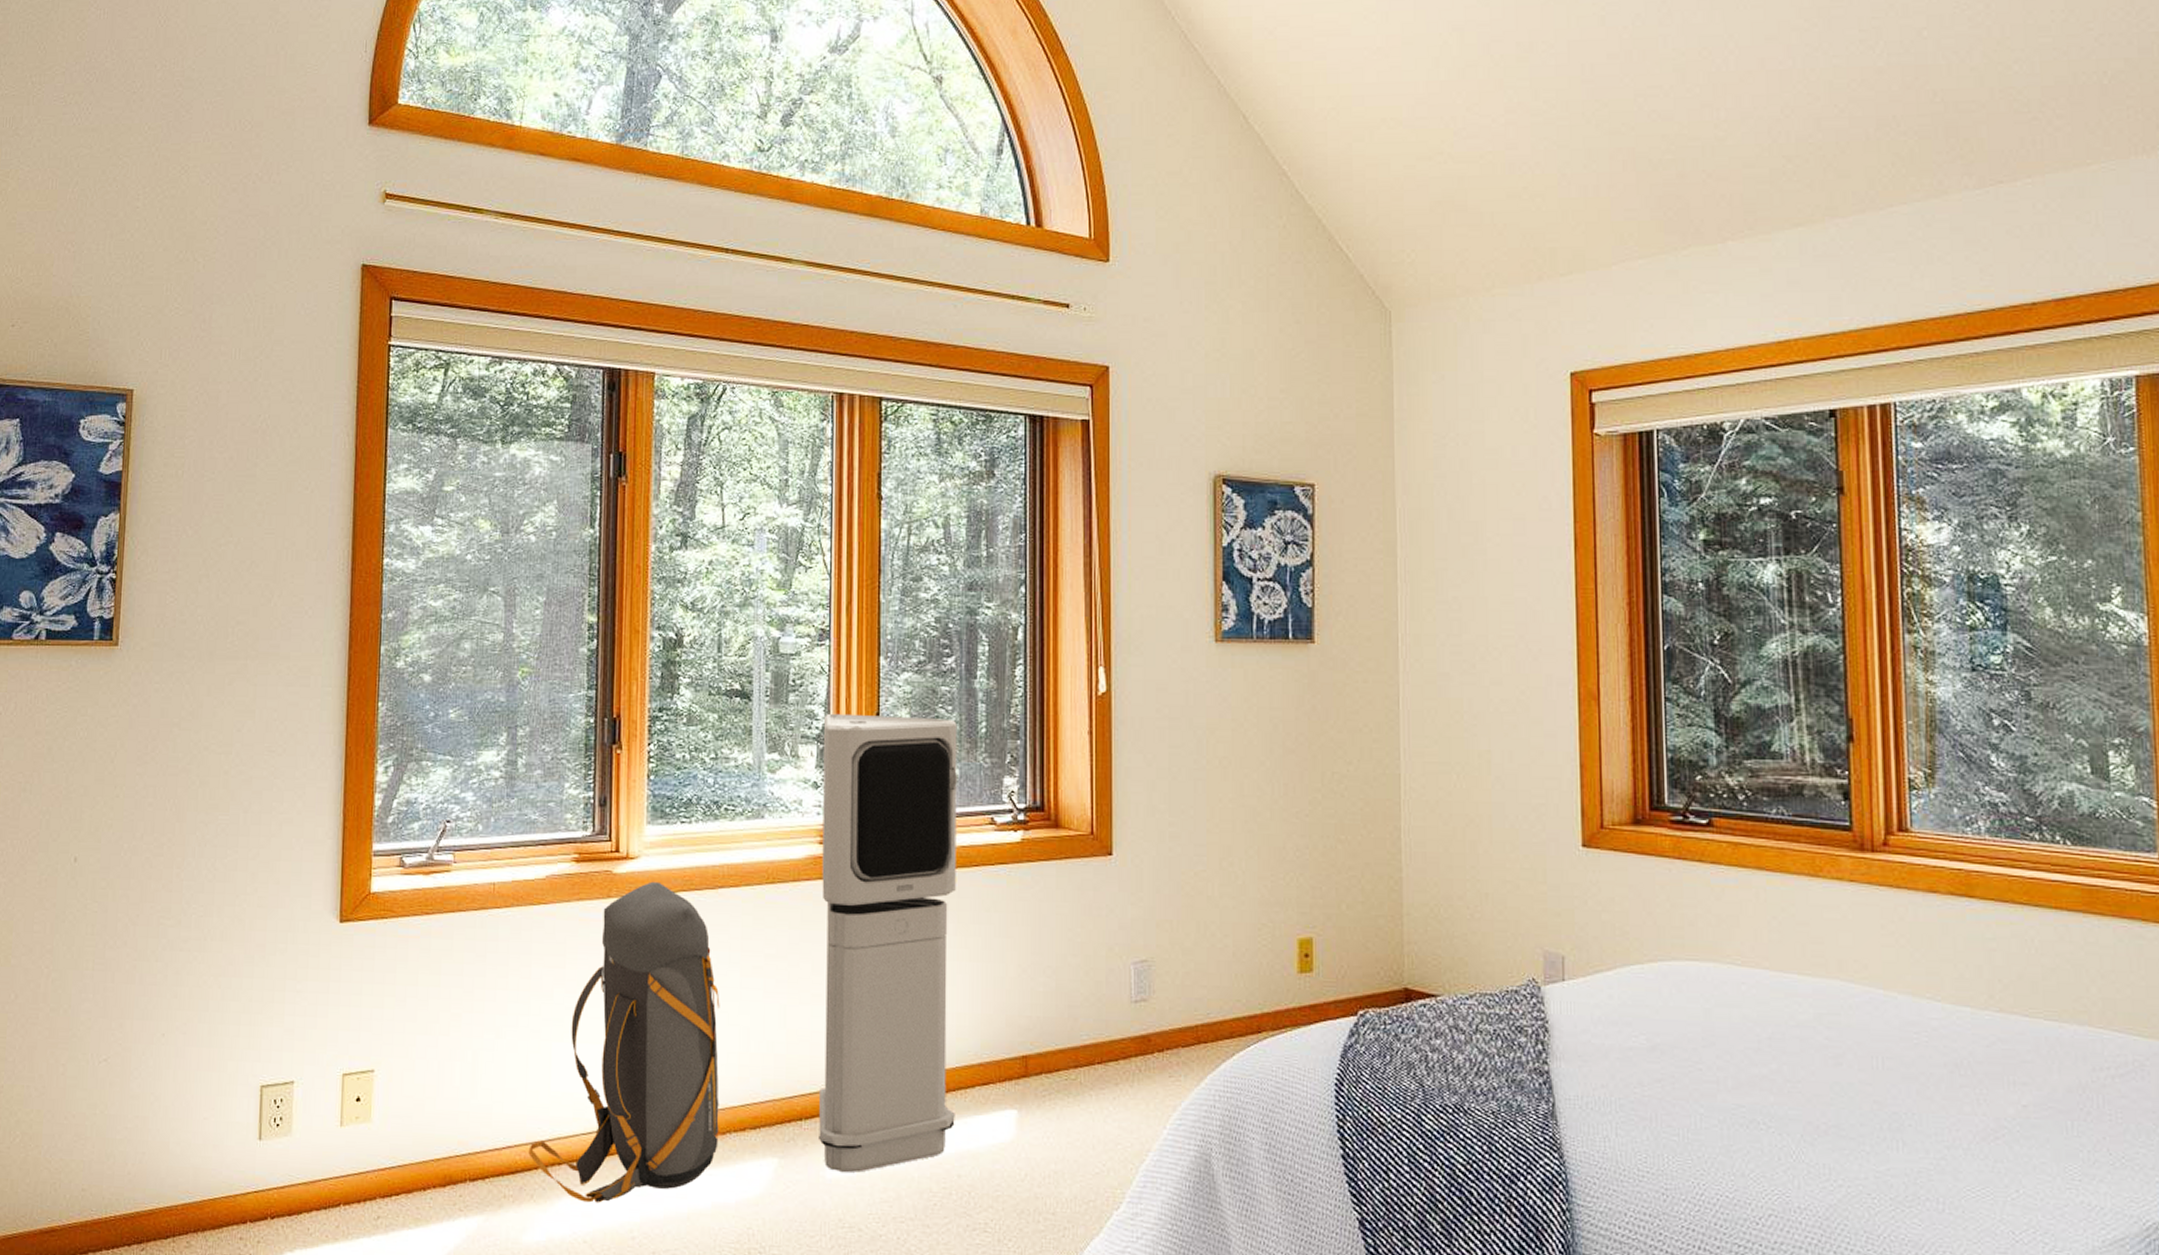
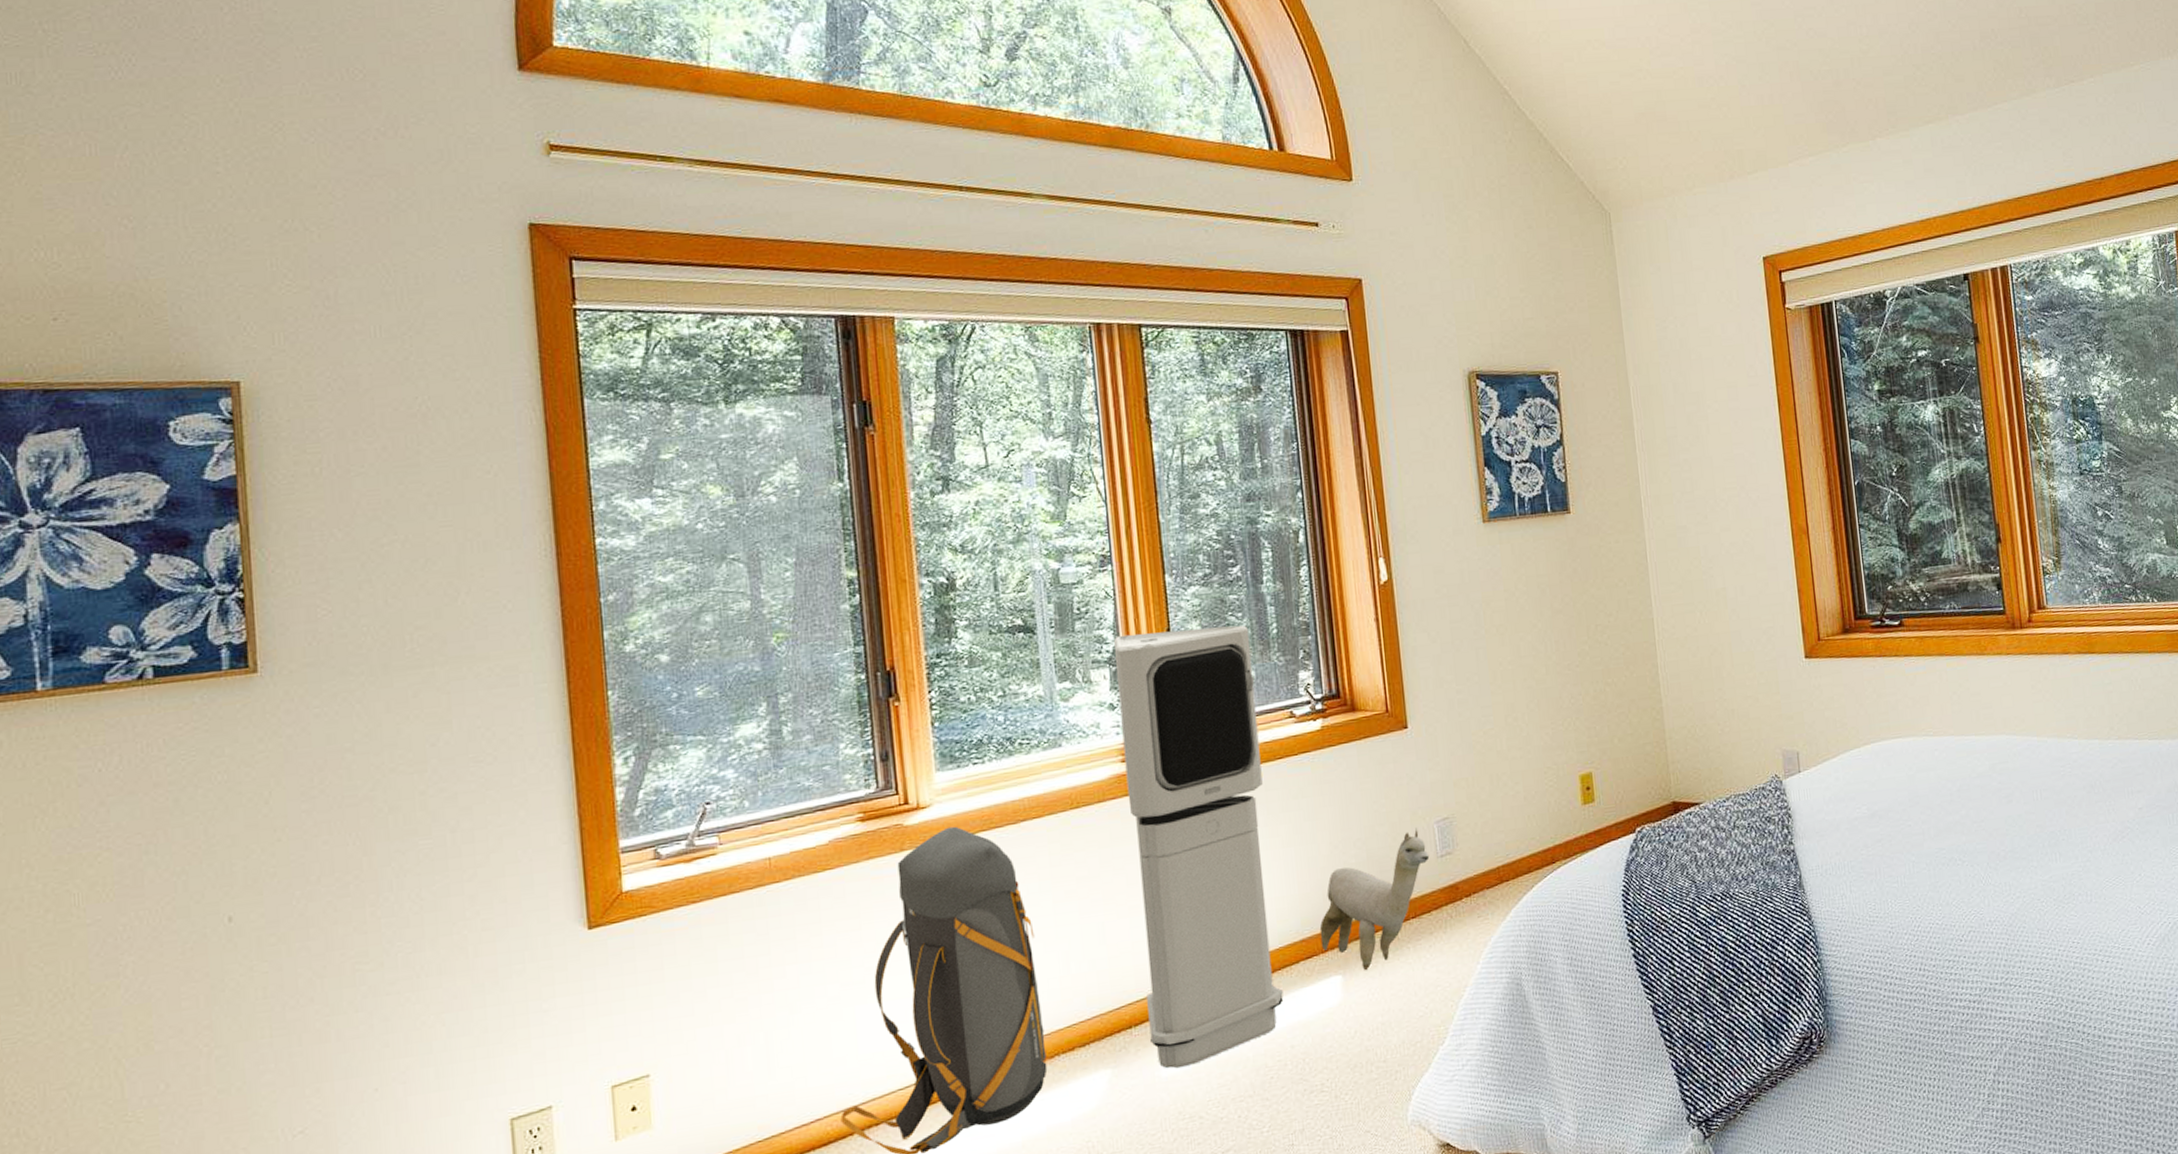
plush toy: none [999,965,1123,1111] -> present [1319,827,1430,971]

